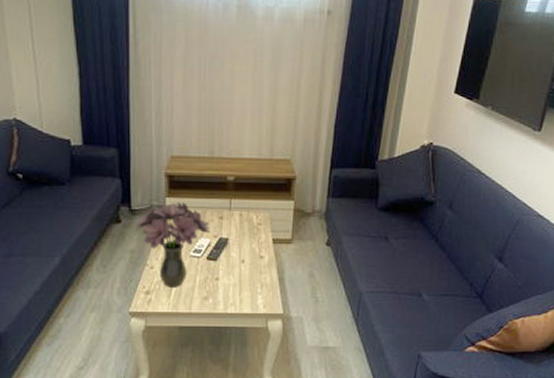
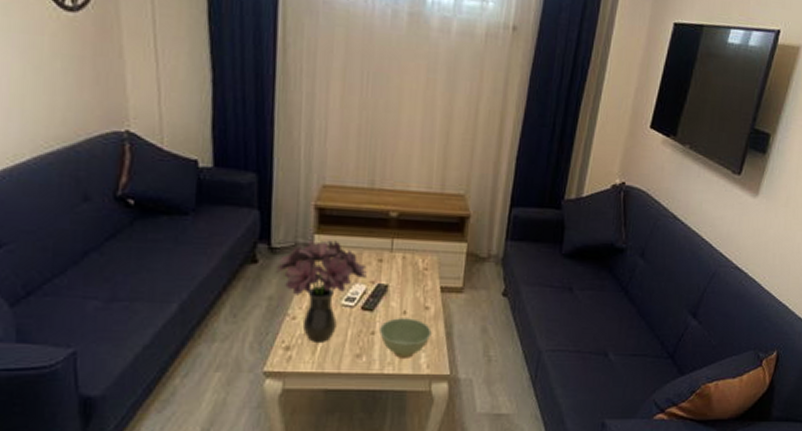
bowl: none [223,266,266,300] -> present [379,318,432,358]

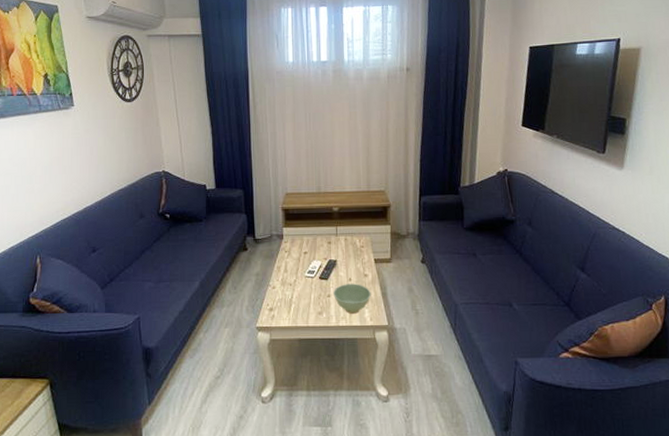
flower arrangement: present [275,240,367,342] -> none [259,231,321,304]

